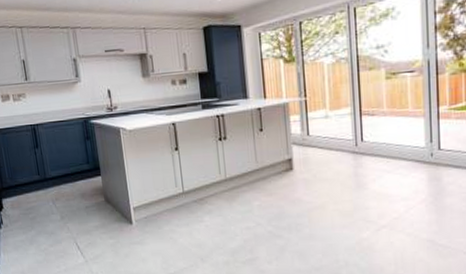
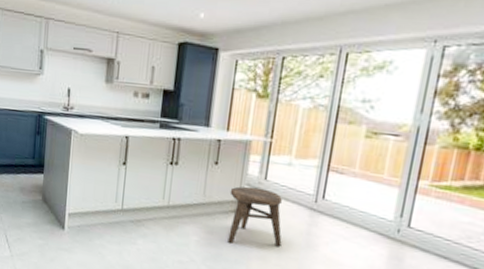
stool: none [279,143,335,200] -> present [228,186,282,247]

